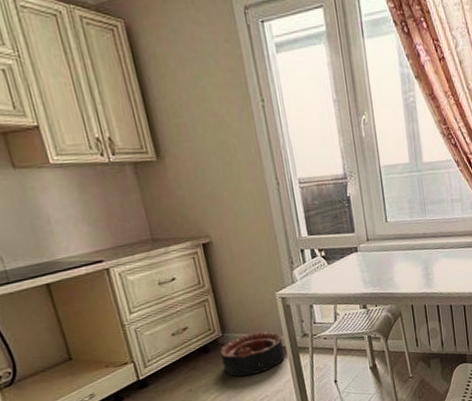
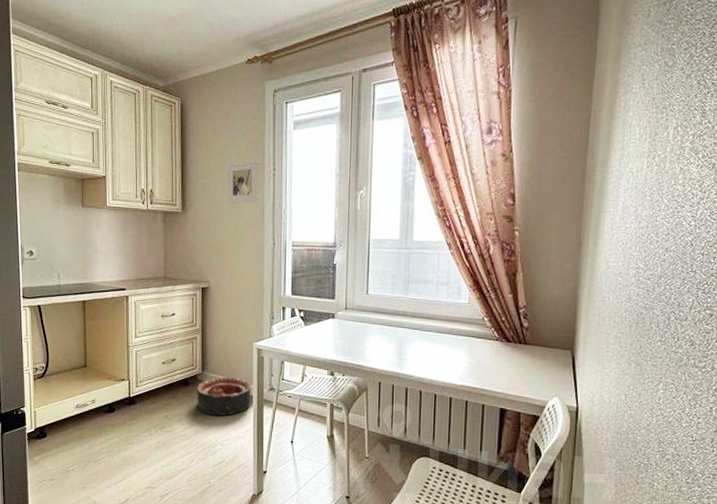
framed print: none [203,91,251,144] -> present [226,161,259,204]

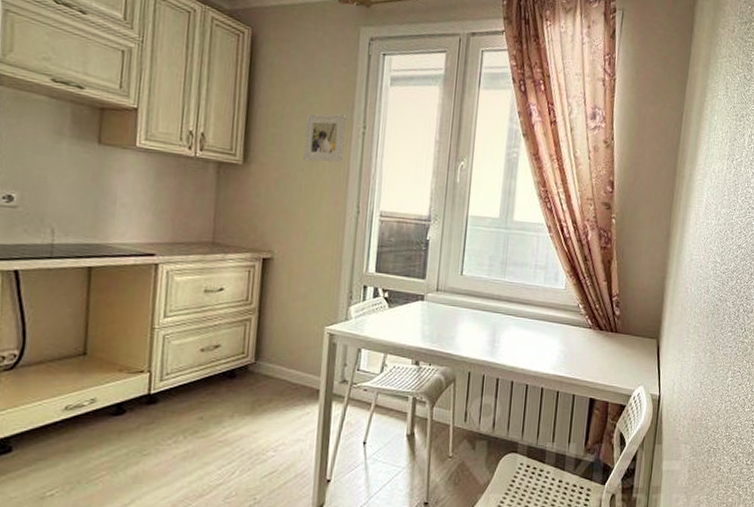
basket: present [197,376,252,416] -> none [245,366,319,416]

